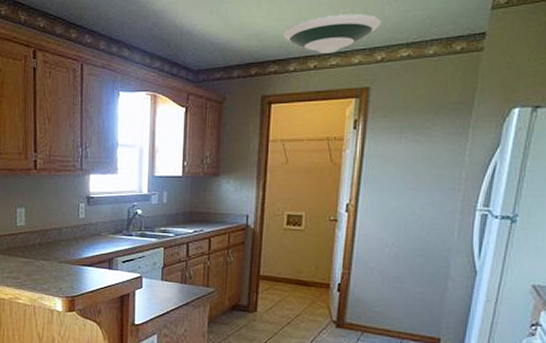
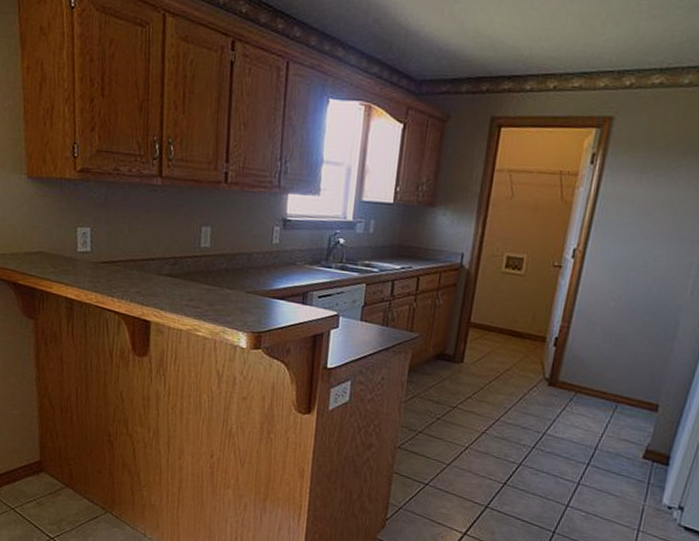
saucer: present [282,13,381,54] -> none [522,27,635,74]

